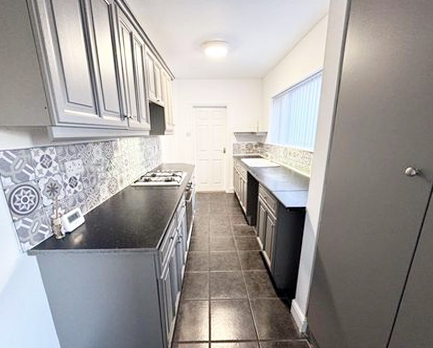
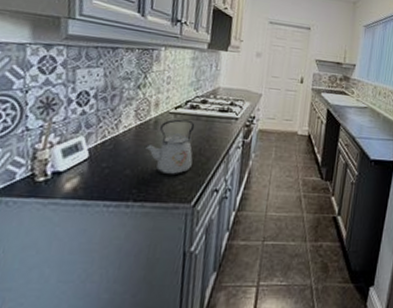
kettle: none [119,190,152,229] -> present [144,119,195,175]

